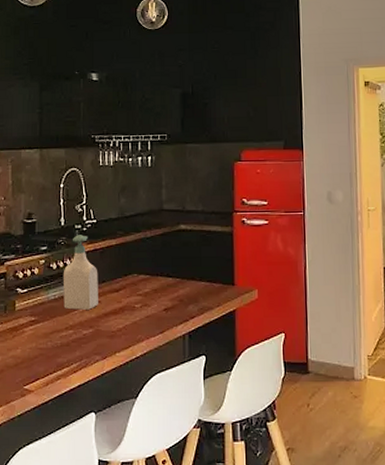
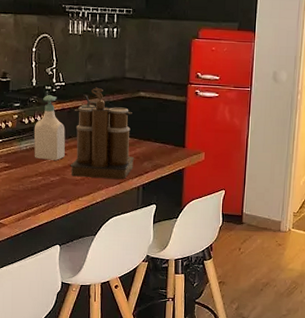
coffee maker: none [104,222,178,328] -> present [70,87,135,179]

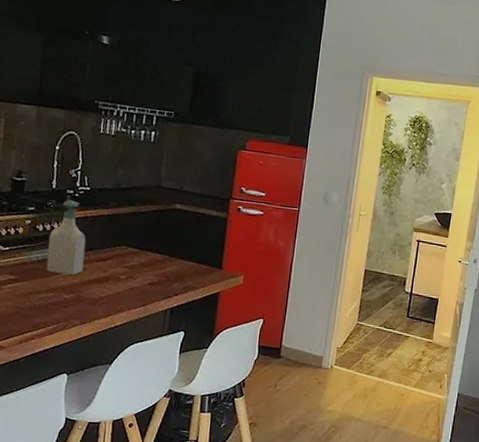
coffee maker: present [70,87,135,179] -> none [88,195,165,301]

